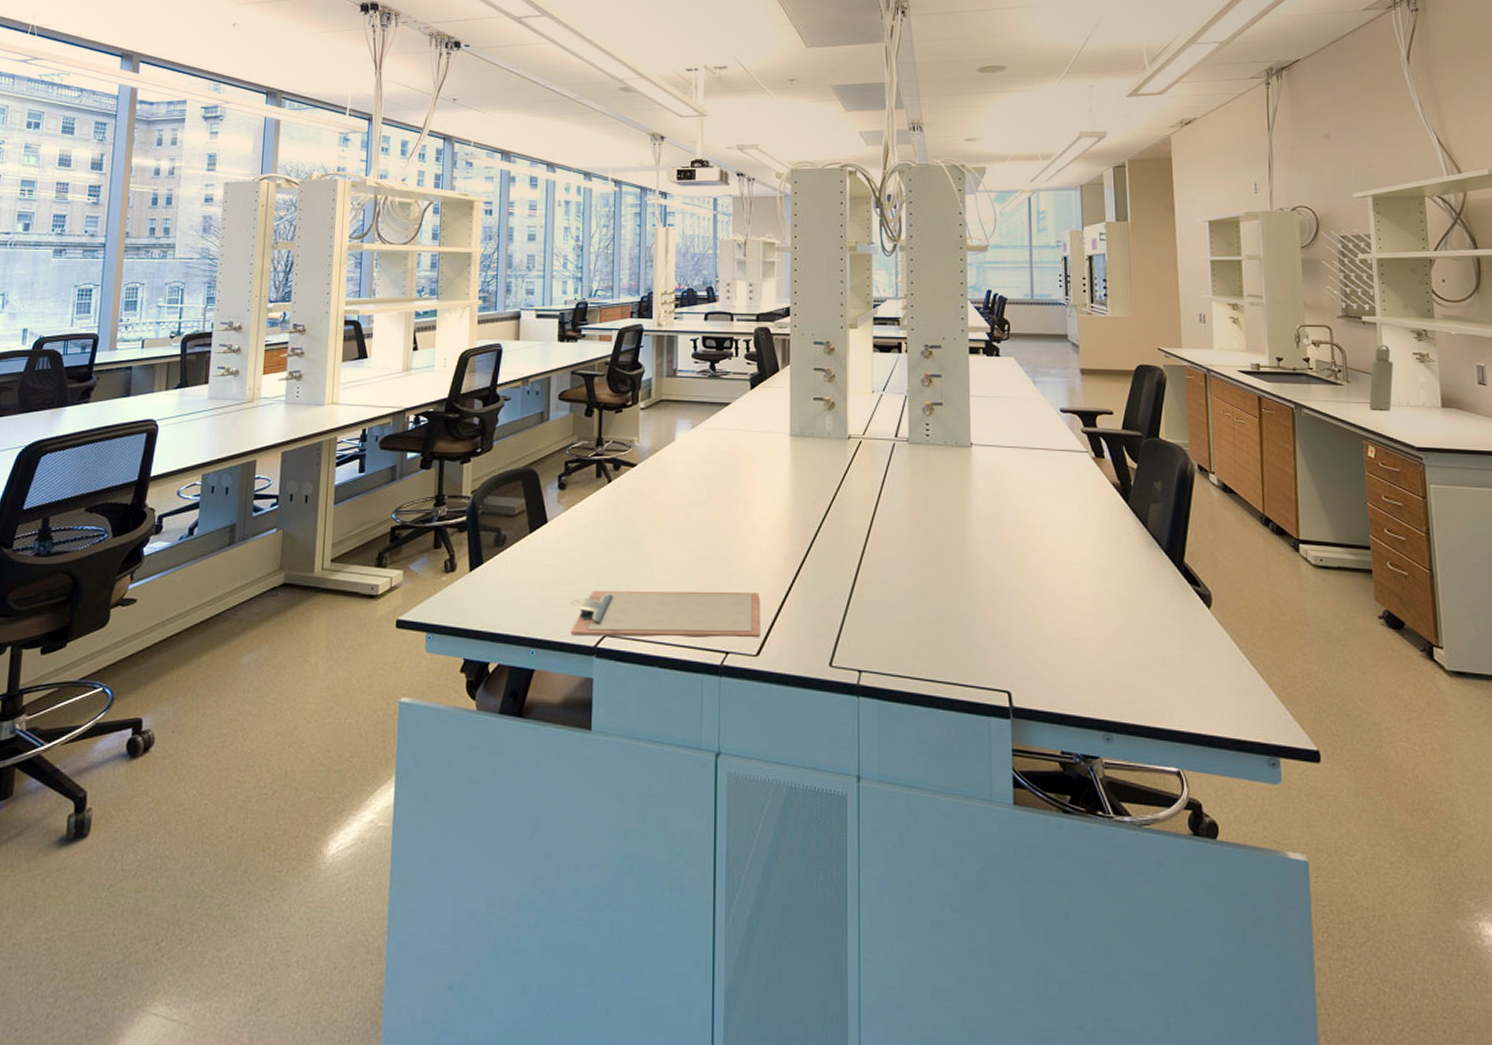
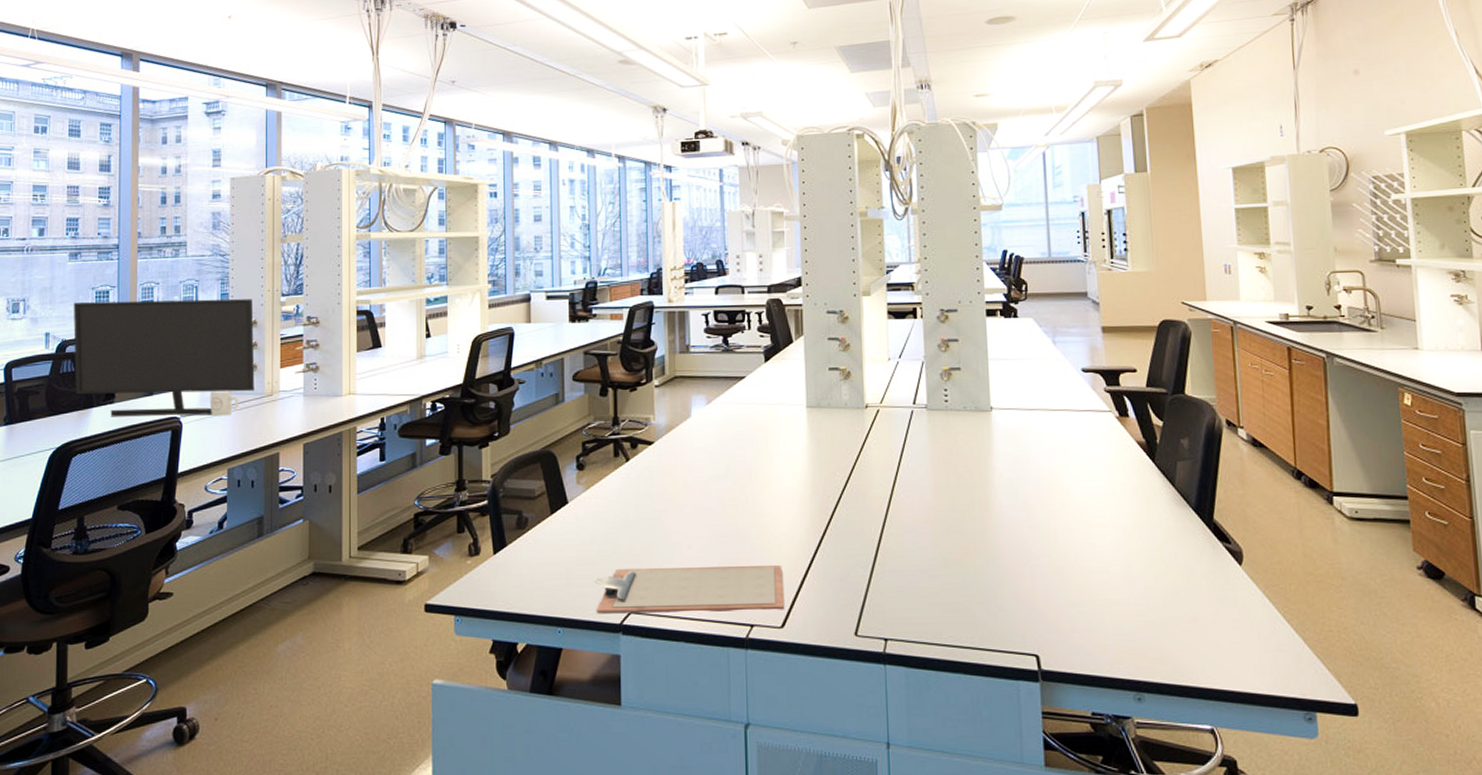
computer monitor: none [49,299,239,419] -> present [73,299,255,417]
mug: none [188,395,219,421] -> present [210,391,239,417]
bottle: present [1369,345,1394,410] -> none [1404,288,1431,356]

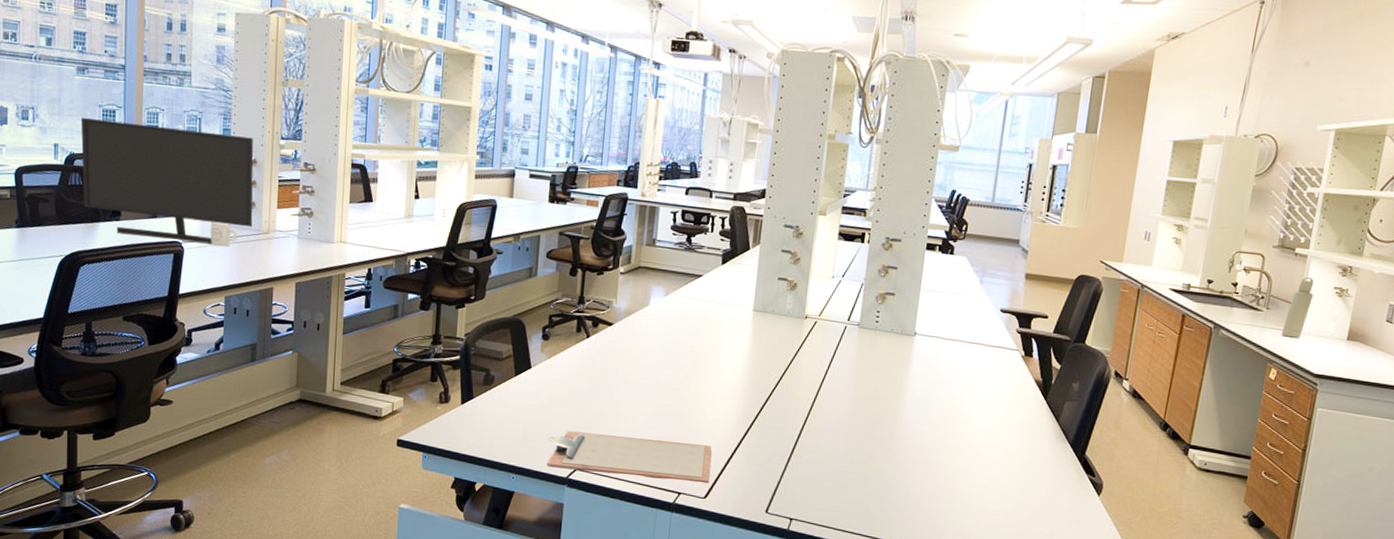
bottle: none [1404,288,1431,356] -> present [1281,276,1314,338]

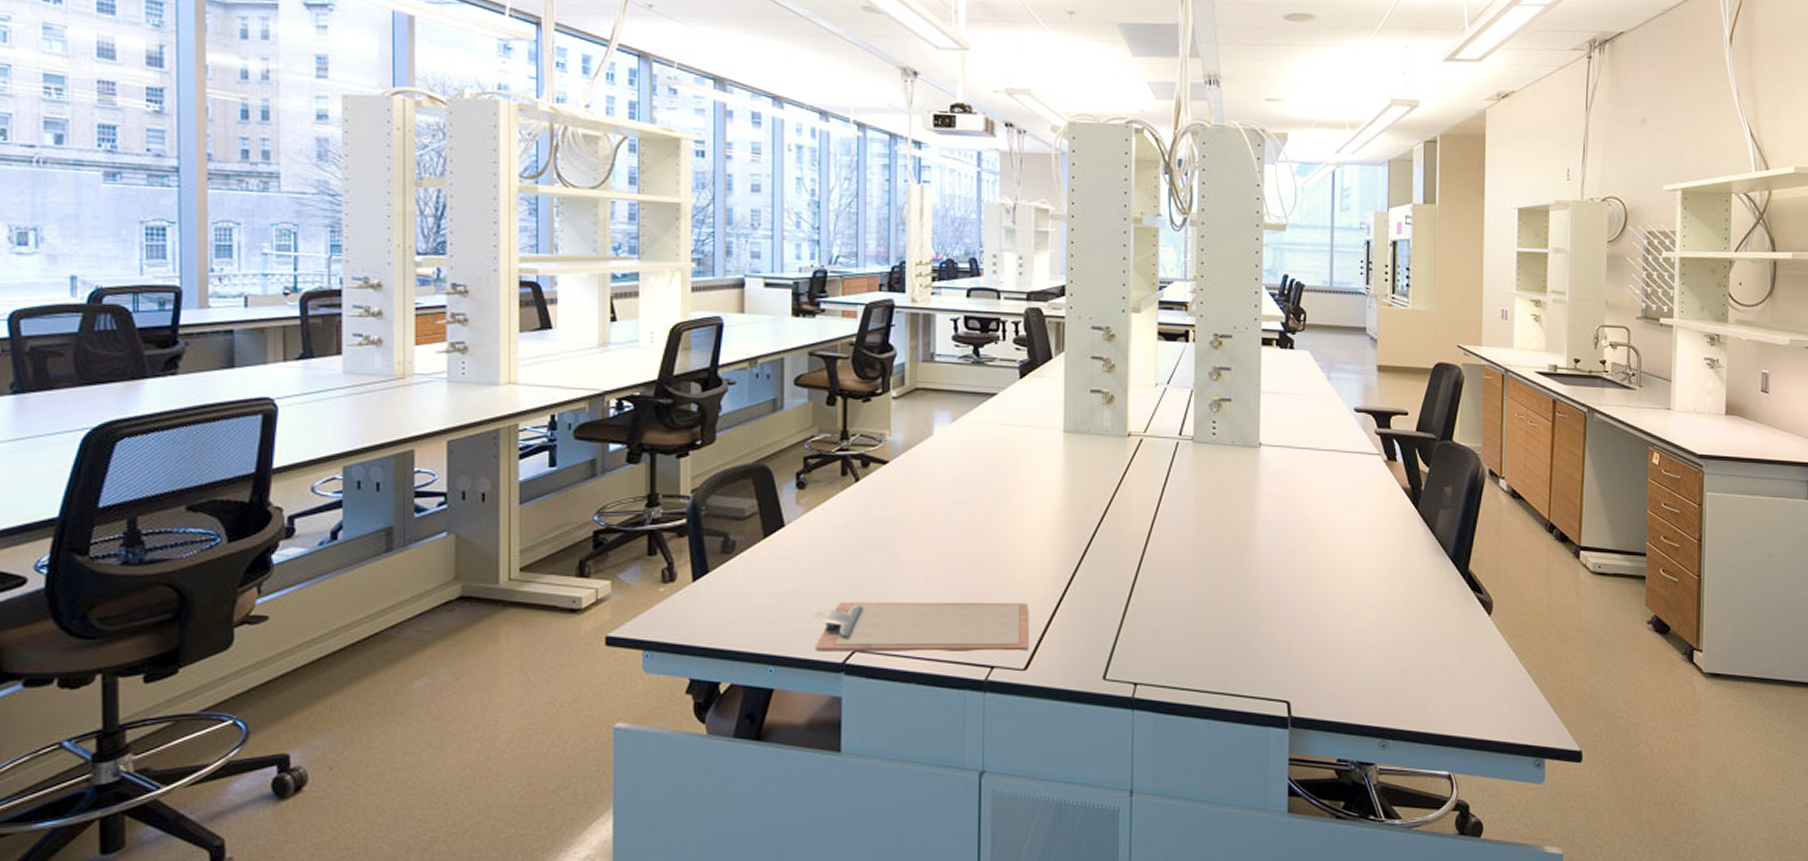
computer monitor: present [80,117,254,245] -> none [111,238,380,398]
mug: present [210,222,238,248] -> none [316,369,358,401]
bottle: present [1281,276,1314,338] -> none [1659,348,1686,417]

